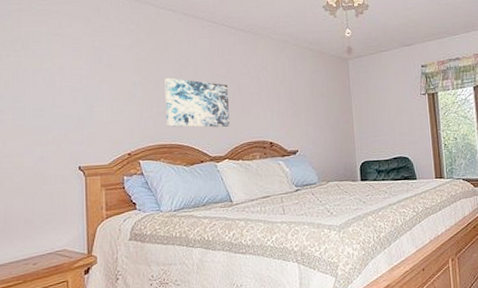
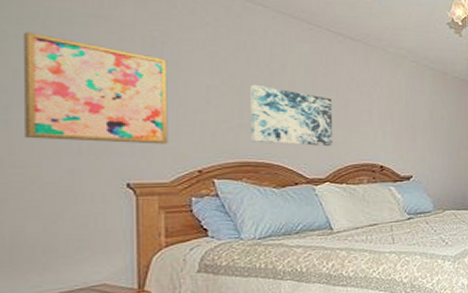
wall art: none [11,52,107,134] -> present [22,32,168,144]

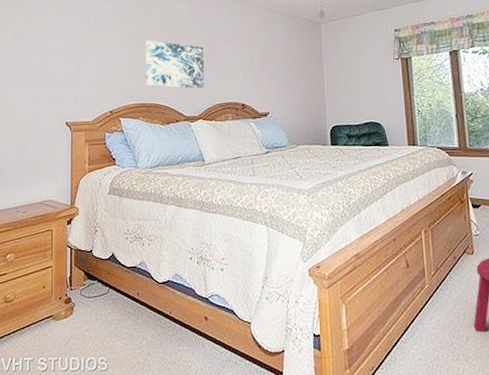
wall art: present [22,32,168,144] -> none [11,15,92,92]

